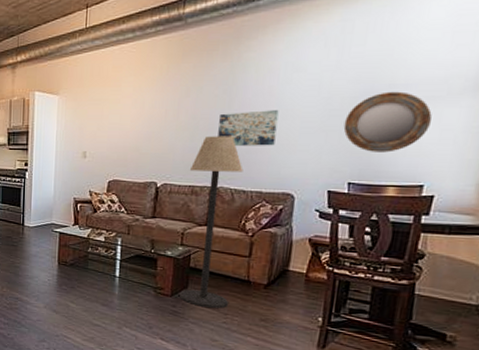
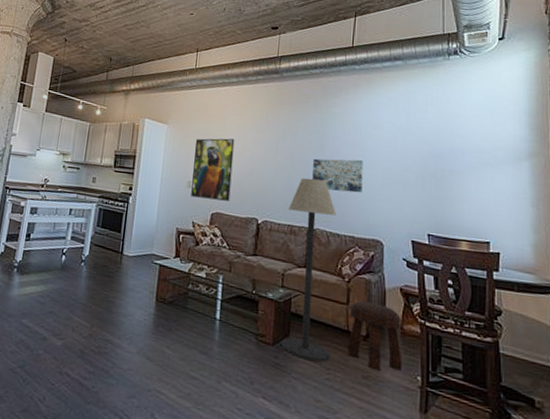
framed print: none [87,102,132,168] -> present [191,138,235,201]
stool: none [246,253,308,314] -> present [347,301,403,371]
home mirror: present [343,91,433,153] -> none [418,154,487,209]

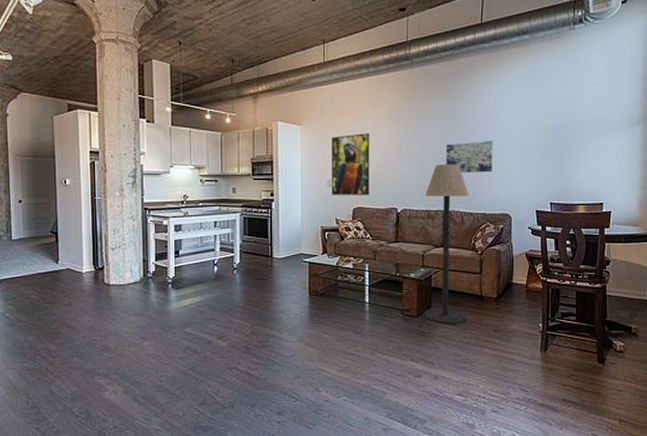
stool: present [347,301,403,371] -> none [481,269,527,324]

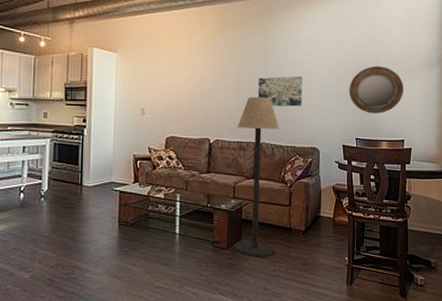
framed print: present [331,133,370,195] -> none [145,63,185,125]
home mirror: none [542,126,604,177] -> present [349,66,404,114]

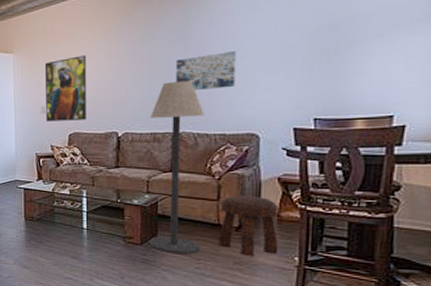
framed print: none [145,63,185,125] -> present [44,55,87,122]
stool: none [290,202,334,257] -> present [218,196,279,256]
home mirror: present [349,66,404,114] -> none [304,22,397,86]

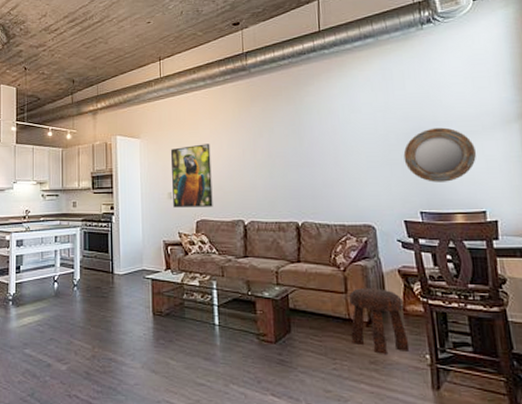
floor lamp: present [150,80,205,255] -> none [274,172,334,354]
wall art: present [176,51,236,90] -> none [293,147,347,181]
home mirror: none [304,22,397,86] -> present [403,127,477,182]

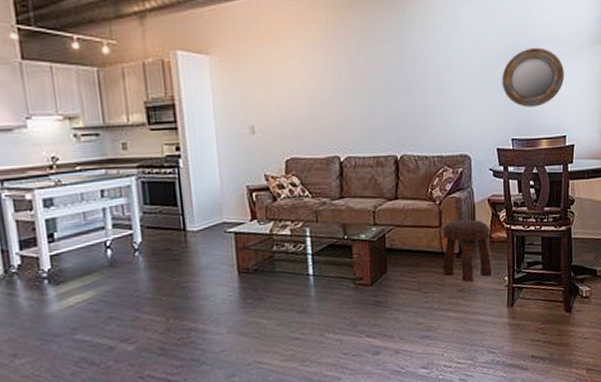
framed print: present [170,144,213,208] -> none [250,63,305,145]

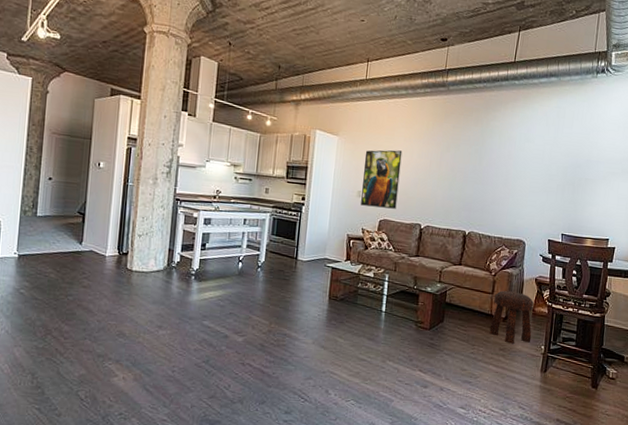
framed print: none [250,63,305,145] -> present [361,150,403,209]
home mirror: present [502,47,565,107] -> none [558,165,613,212]

